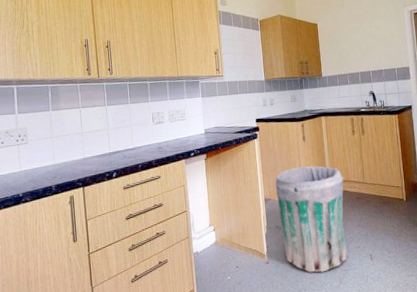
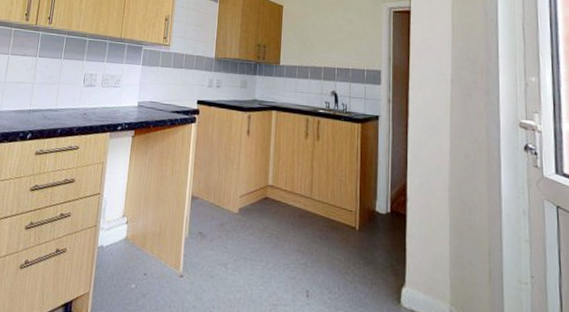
trash can: present [275,166,348,273] -> none [204,165,287,302]

